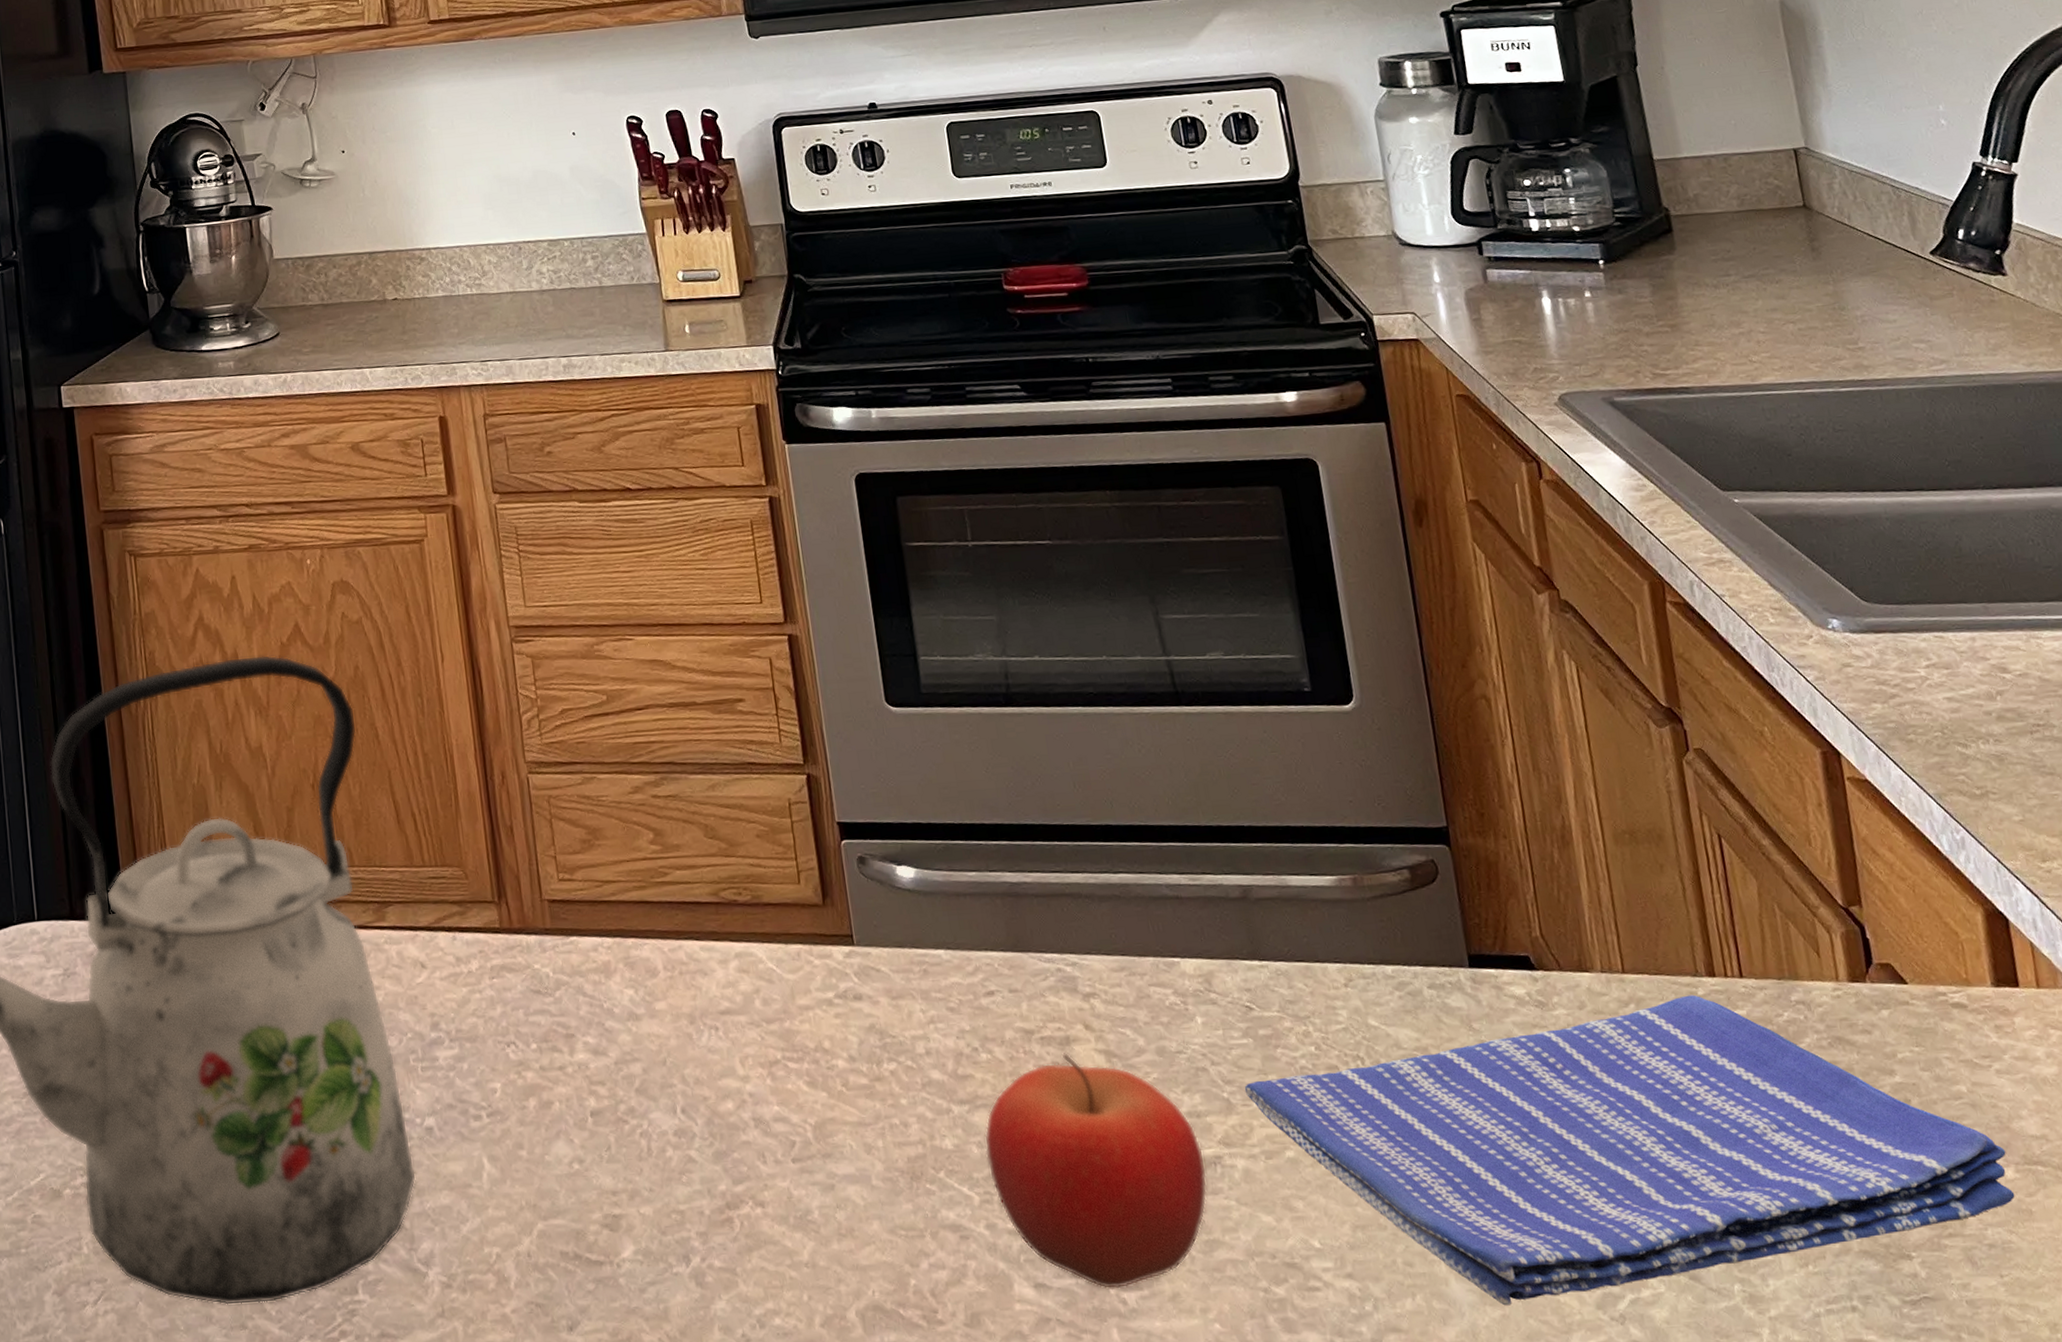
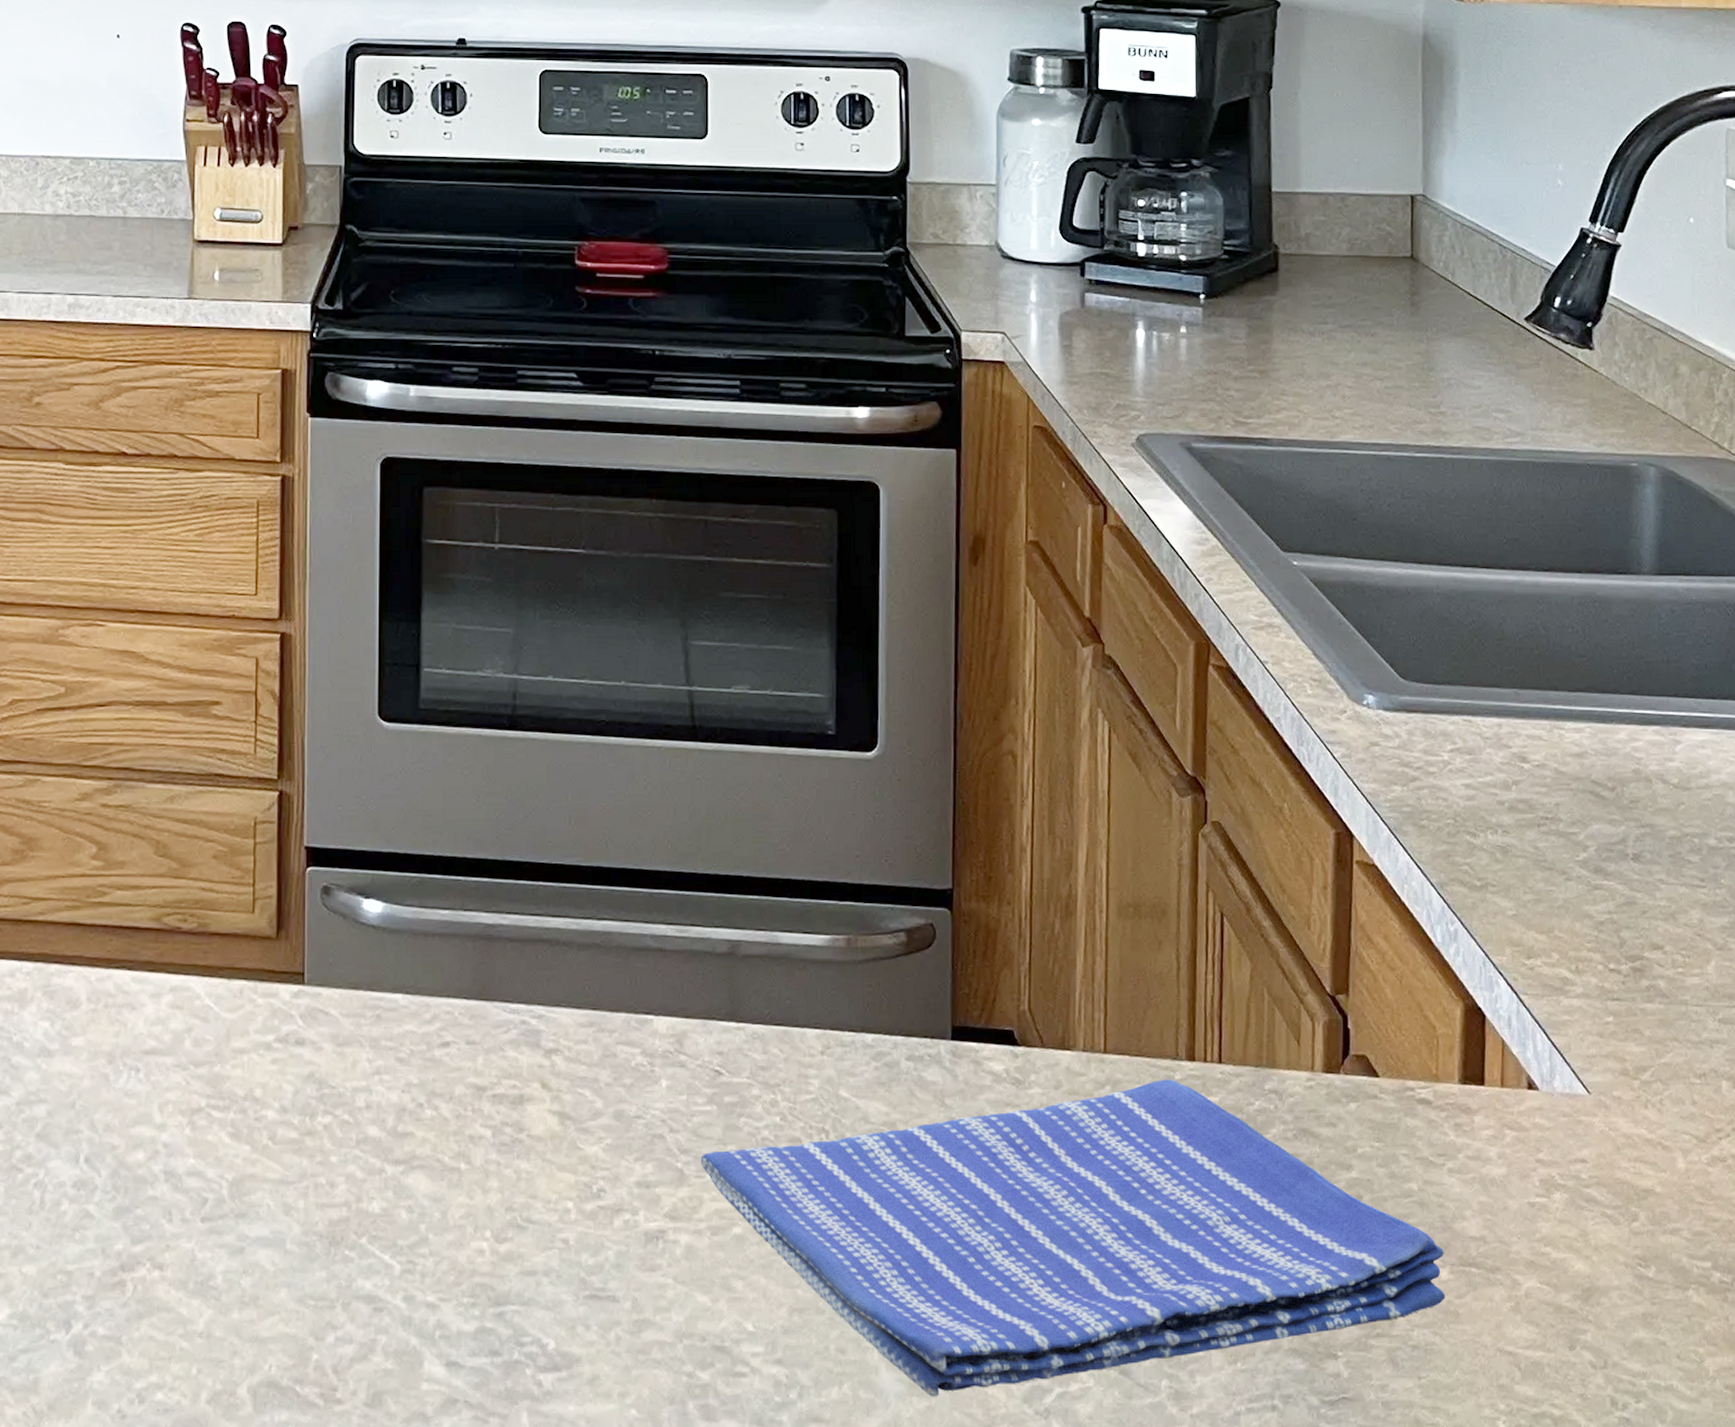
fruit: present [984,1053,1208,1290] -> none [415,1113,648,1370]

